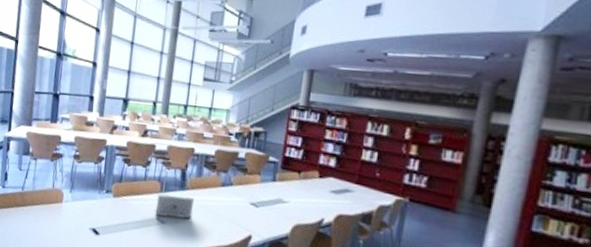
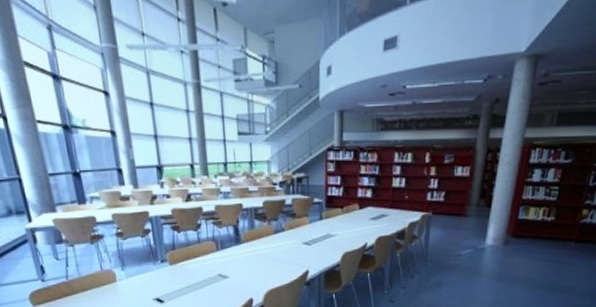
laptop: present [155,194,195,220] -> none [215,250,252,273]

